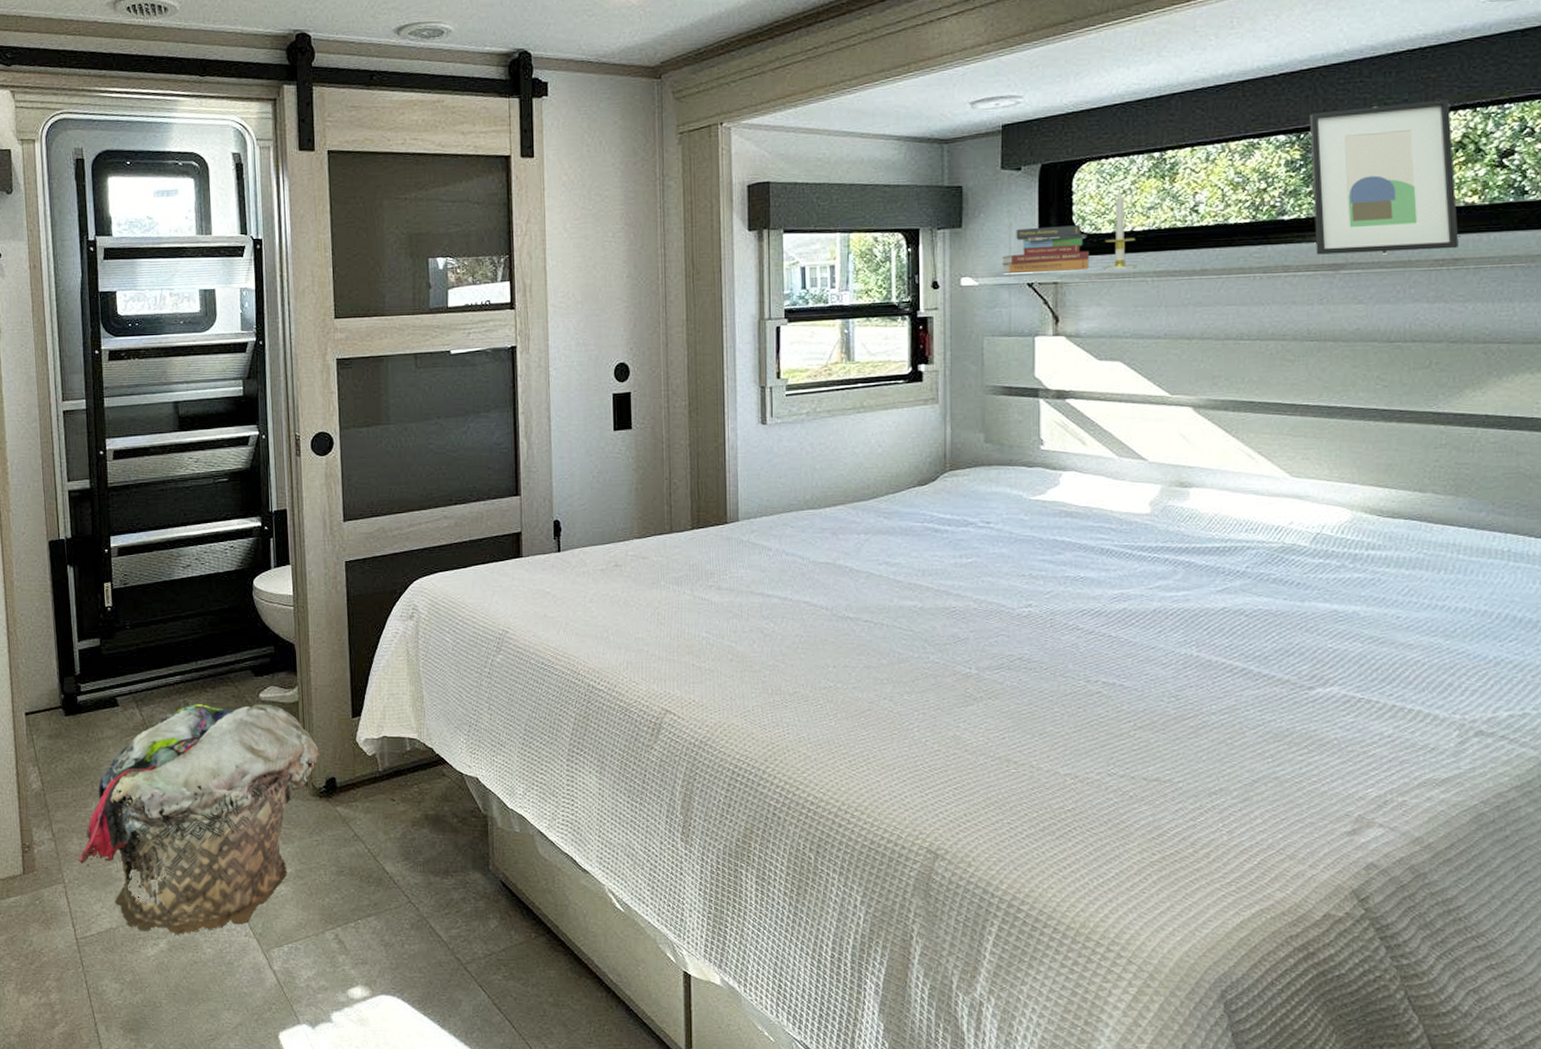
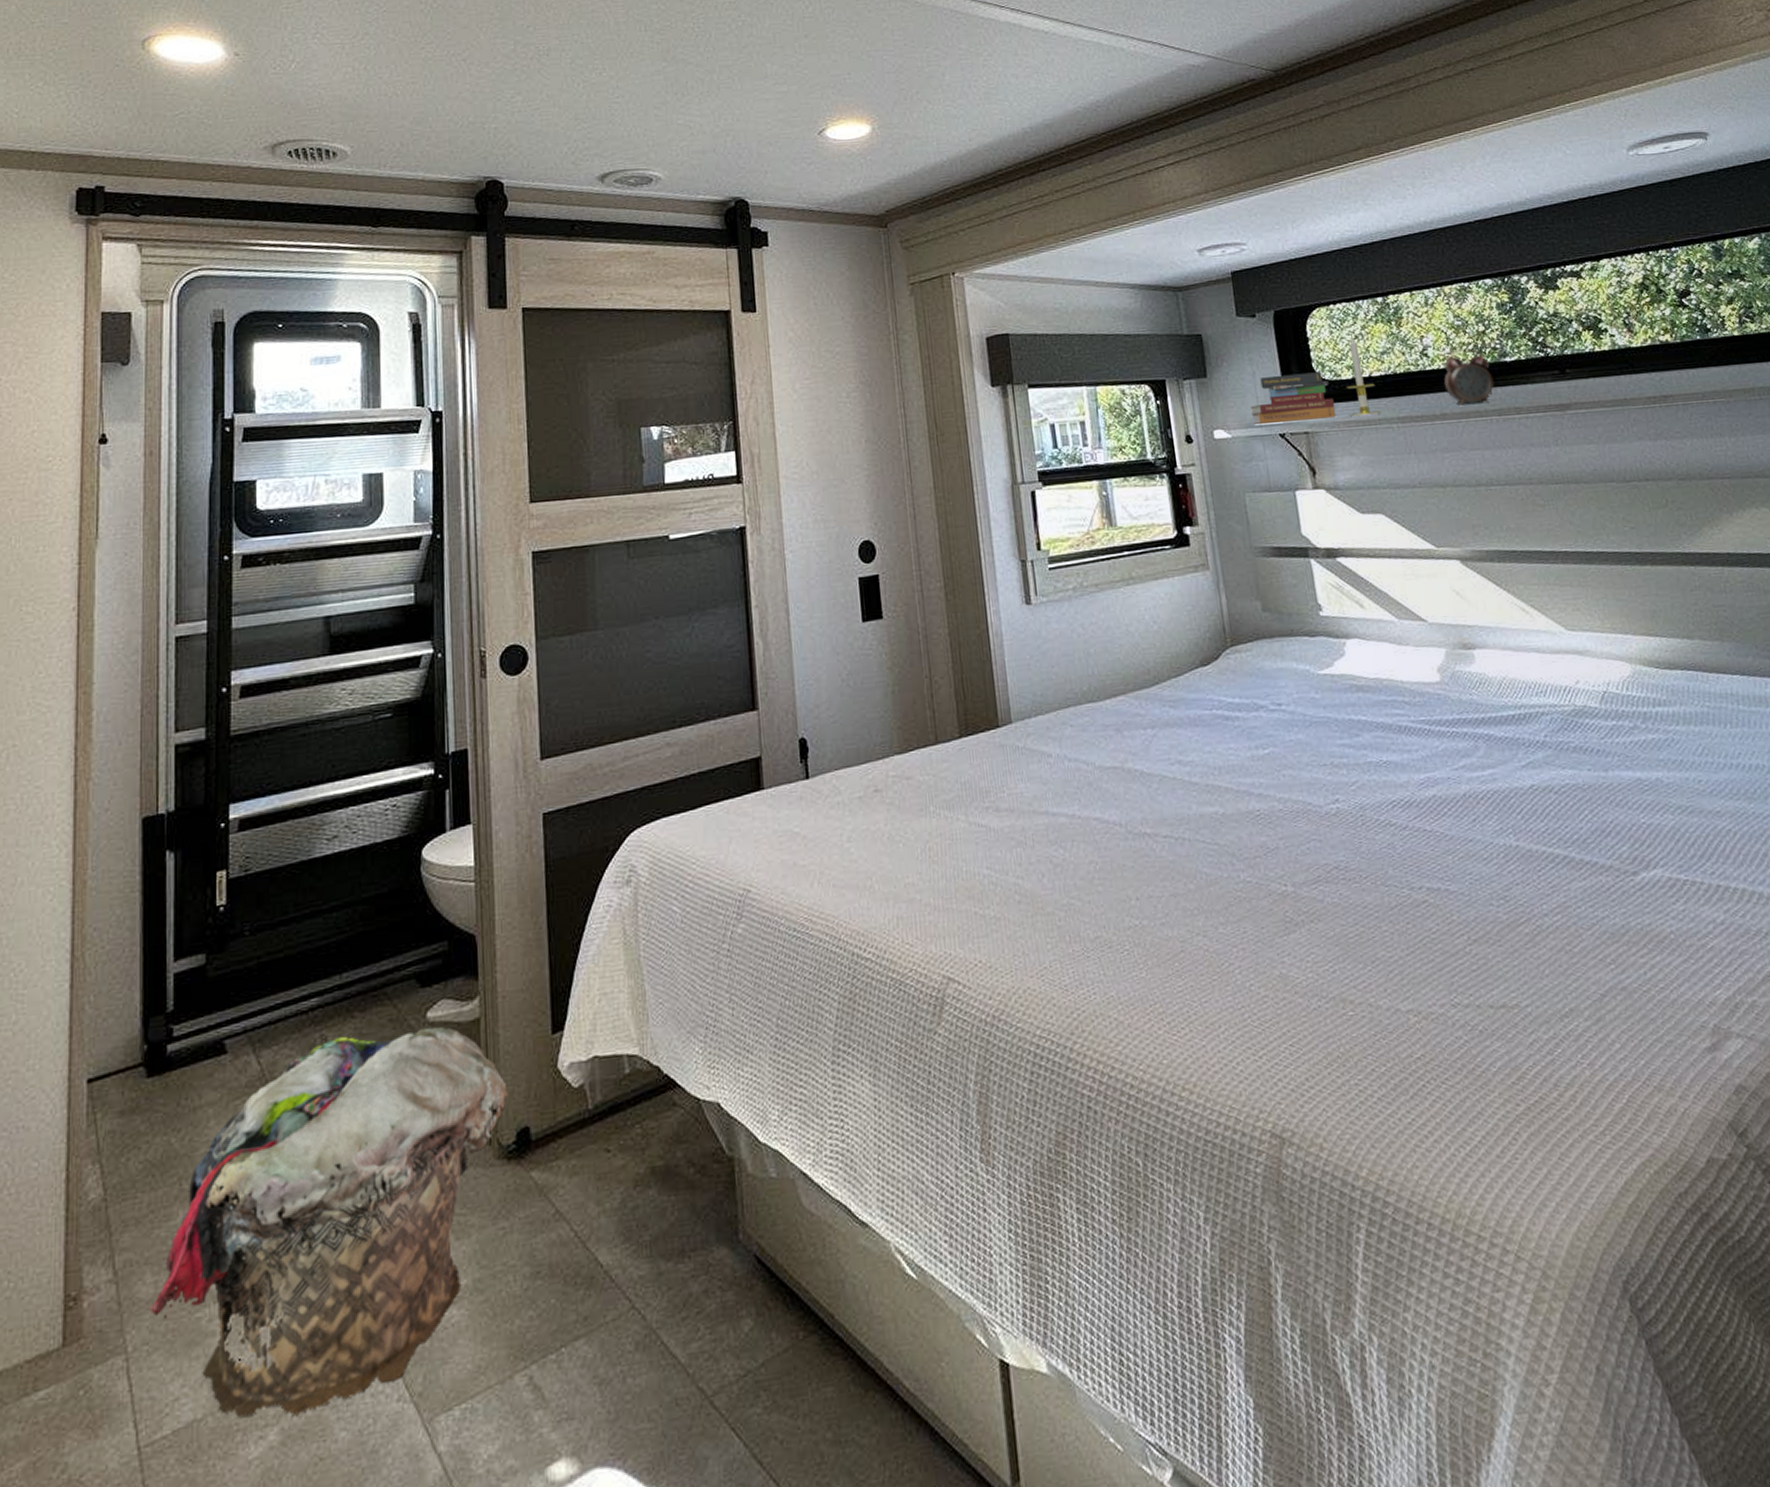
alarm clock: none [1210,206,1266,262] -> present [1443,348,1494,406]
picture frame: present [1309,99,1459,255] -> none [1508,244,1664,396]

